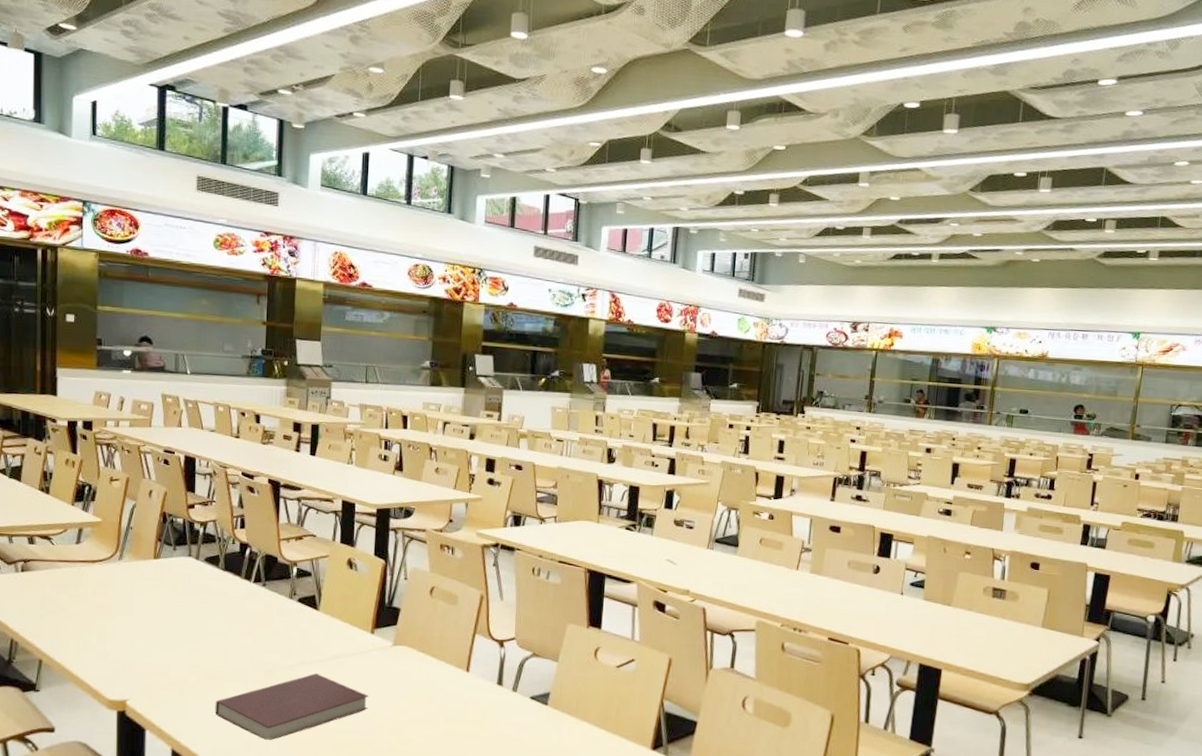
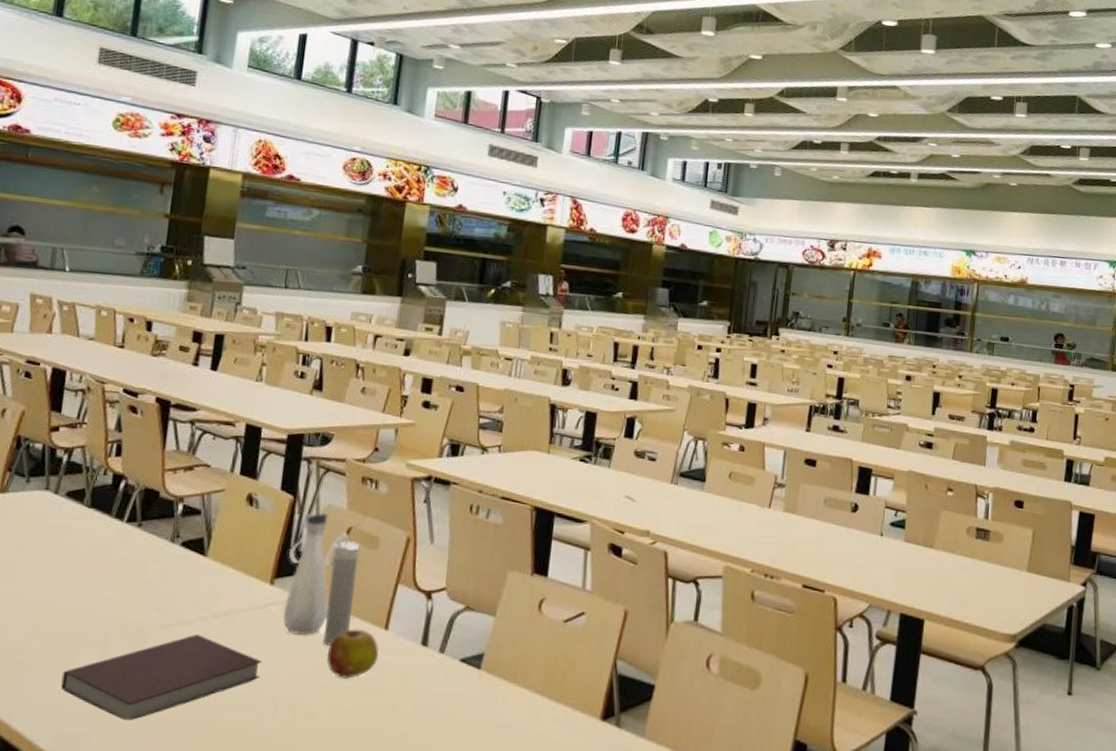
water bottle: none [383,574,442,684] -> present [283,512,360,646]
fruit: none [421,671,463,711] -> present [327,629,379,679]

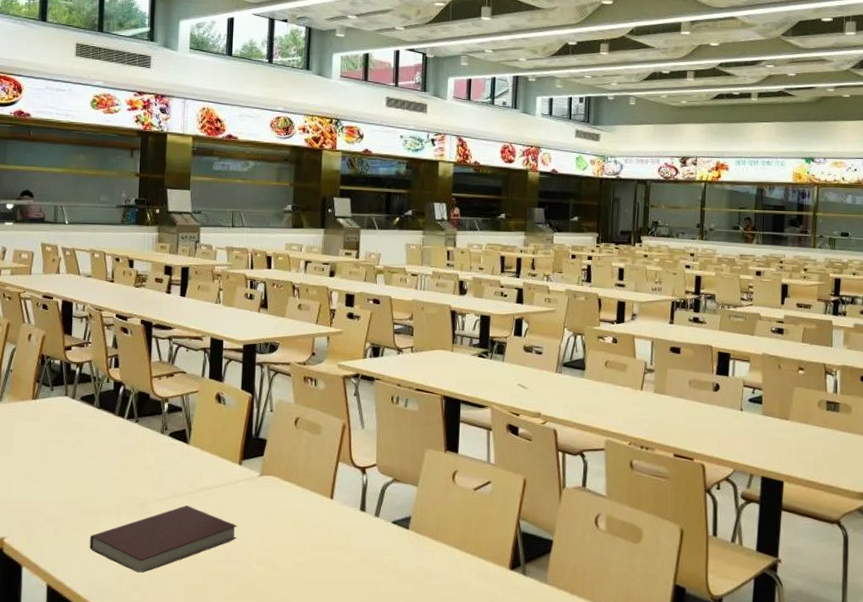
water bottle: present [283,512,360,646] -> none [251,406,306,512]
fruit: present [327,629,379,679] -> none [288,499,328,538]

